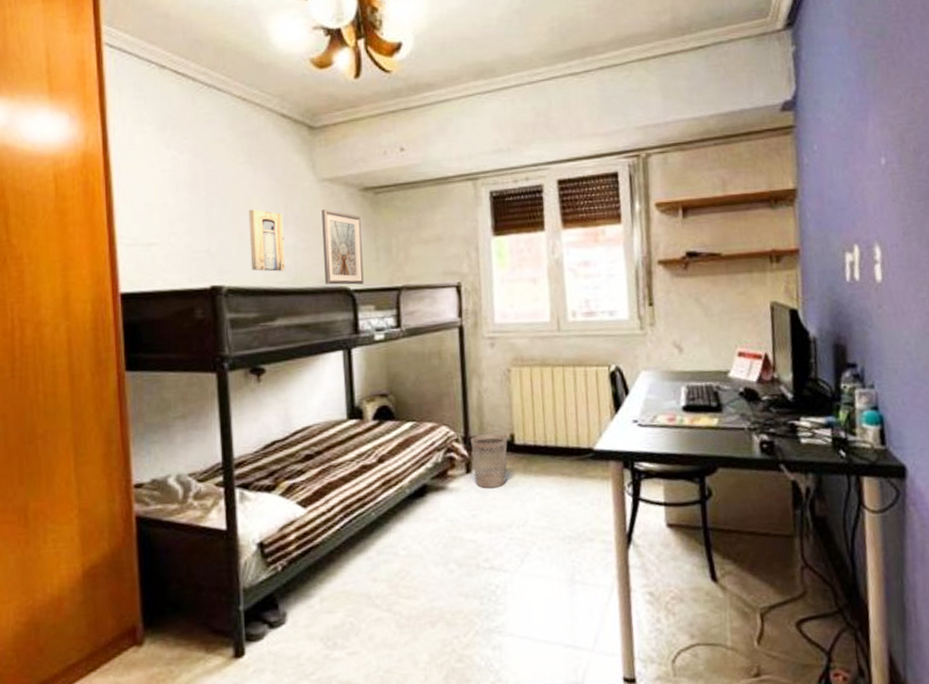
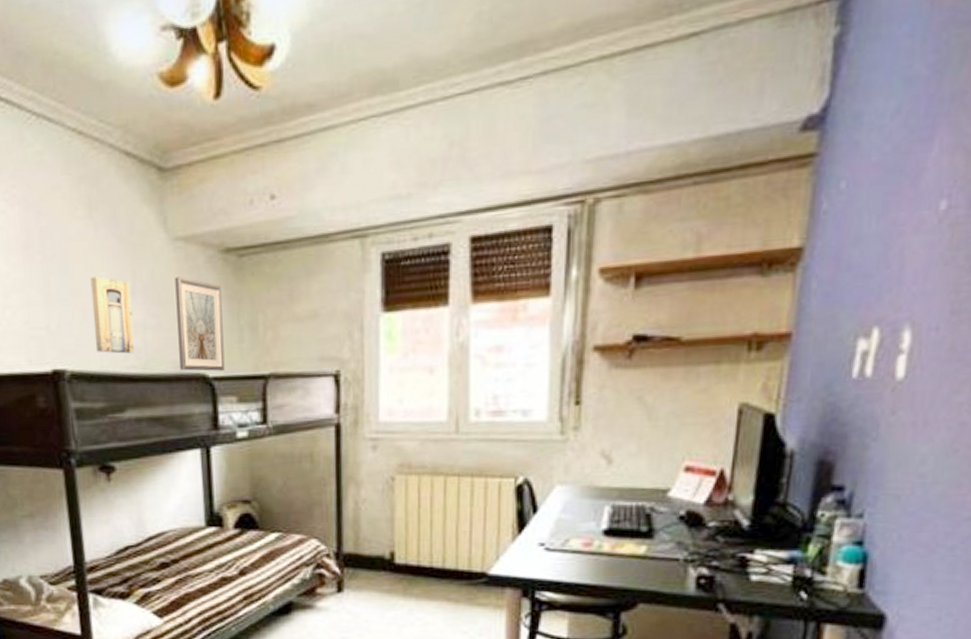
wastebasket: present [470,433,508,489] -> none [344,550,386,611]

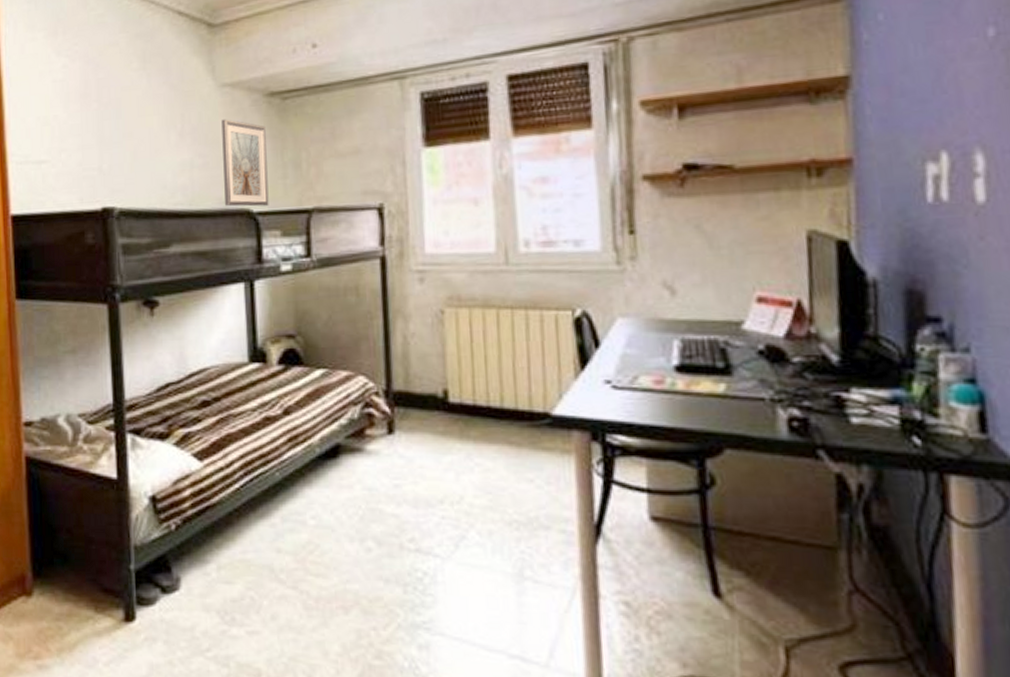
wall art: present [90,276,135,354] -> none [142,121,182,192]

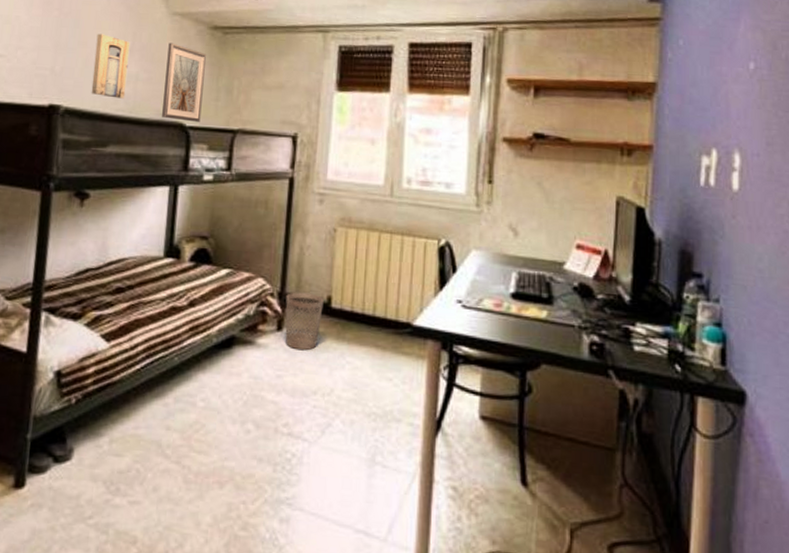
wall art: none [142,121,182,192] -> present [91,33,130,99]
wastebasket: none [394,388,440,455] -> present [285,292,324,351]

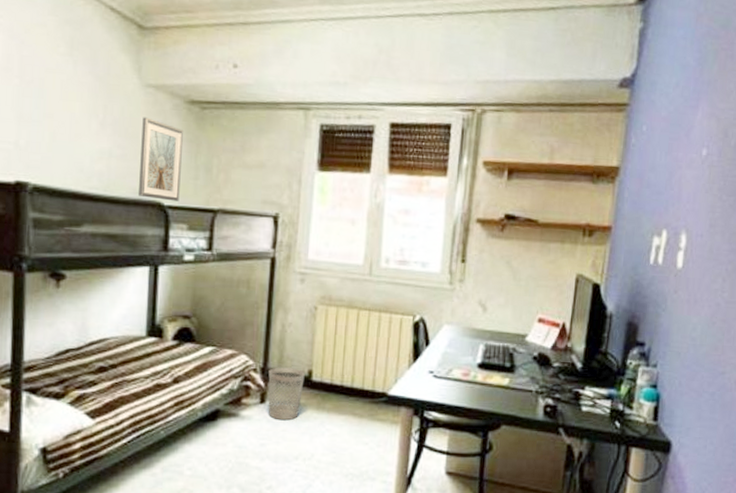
wall art: present [91,33,130,99] -> none [61,105,101,176]

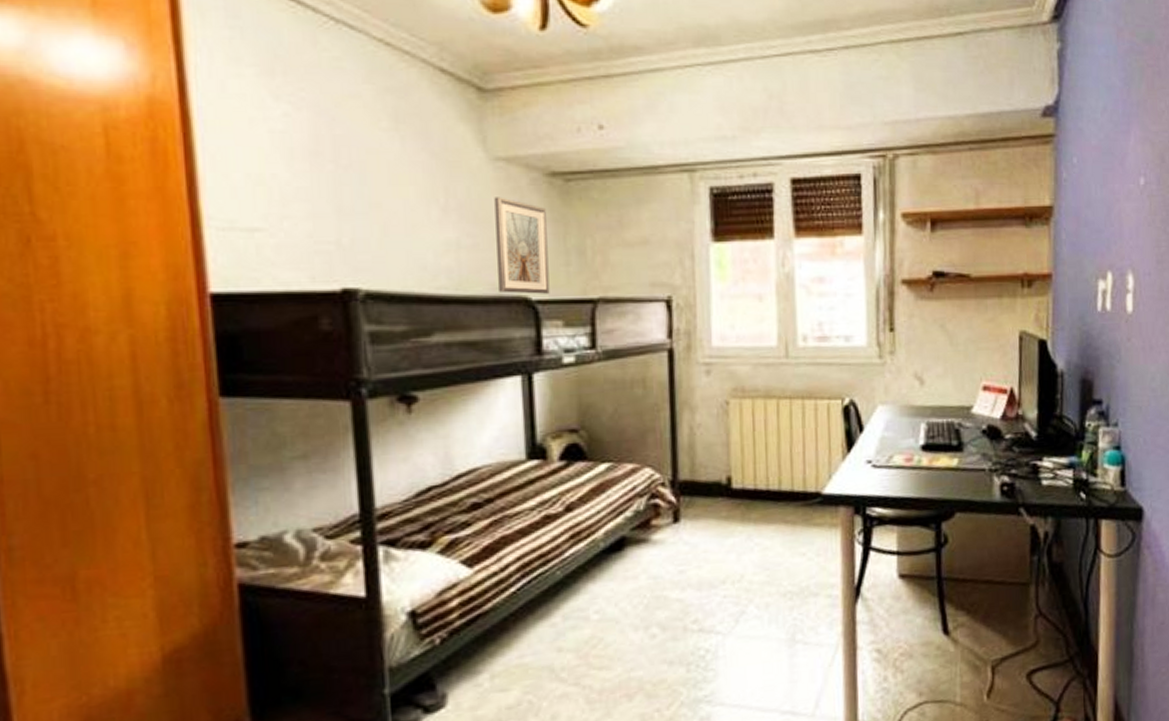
wastebasket: present [268,367,305,421] -> none [679,476,723,540]

